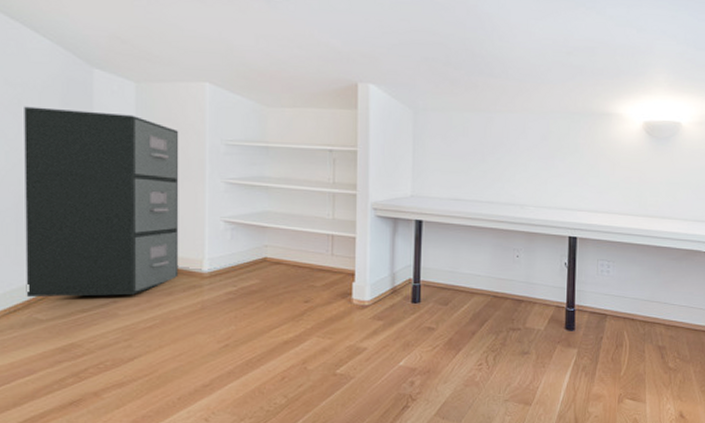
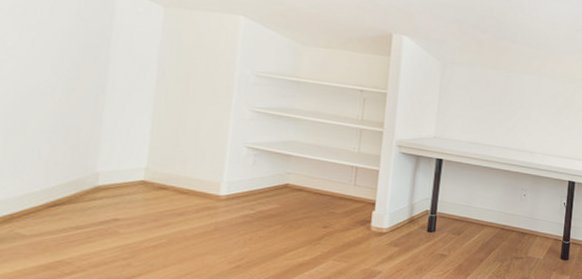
filing cabinet: present [24,106,179,298] -> none [8,15,208,214]

